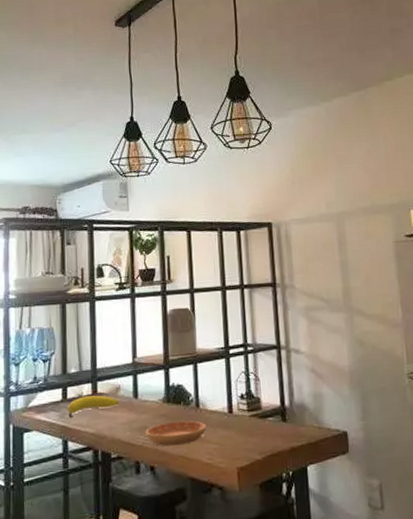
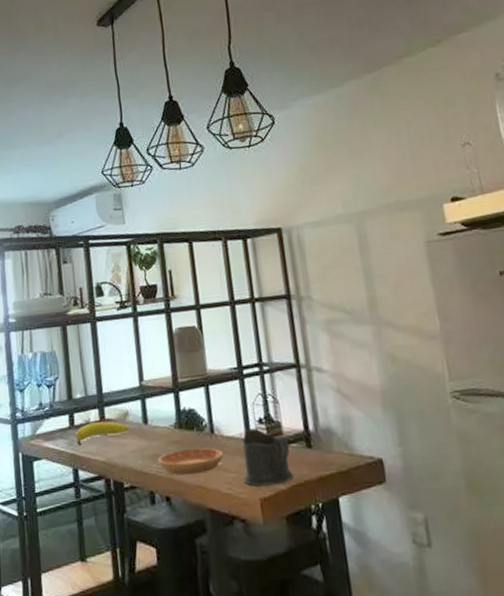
cup: none [223,403,269,457] -> present [242,428,294,486]

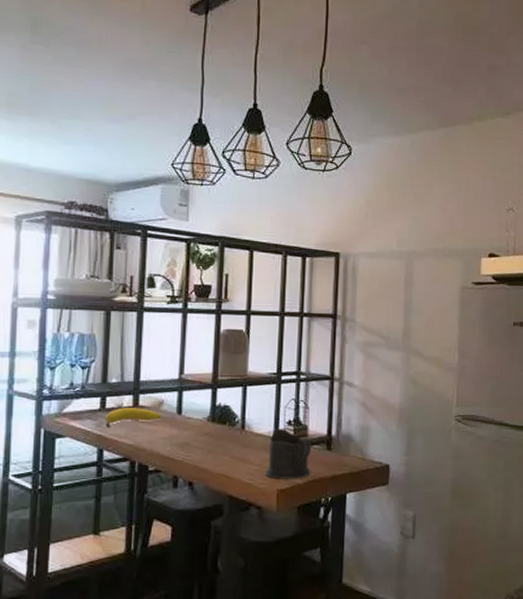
saucer: present [158,447,224,475] -> none [186,441,250,464]

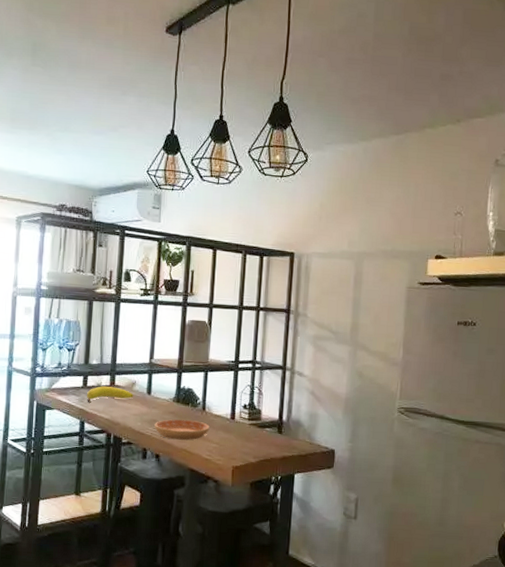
saucer: none [186,441,250,464] -> present [154,419,210,441]
cup: present [265,428,312,479] -> none [222,411,265,458]

